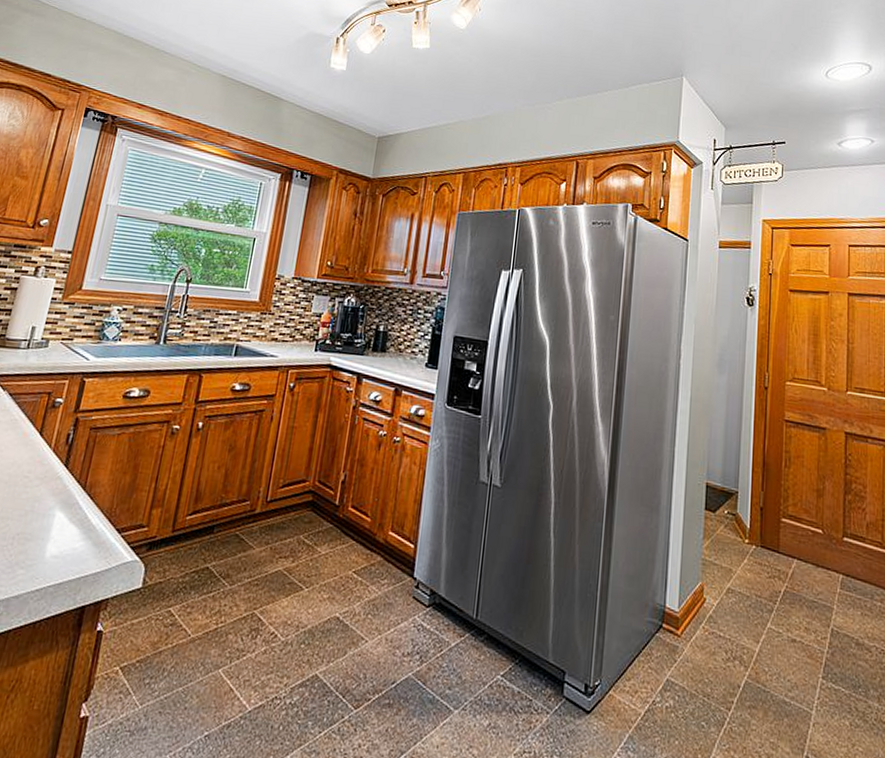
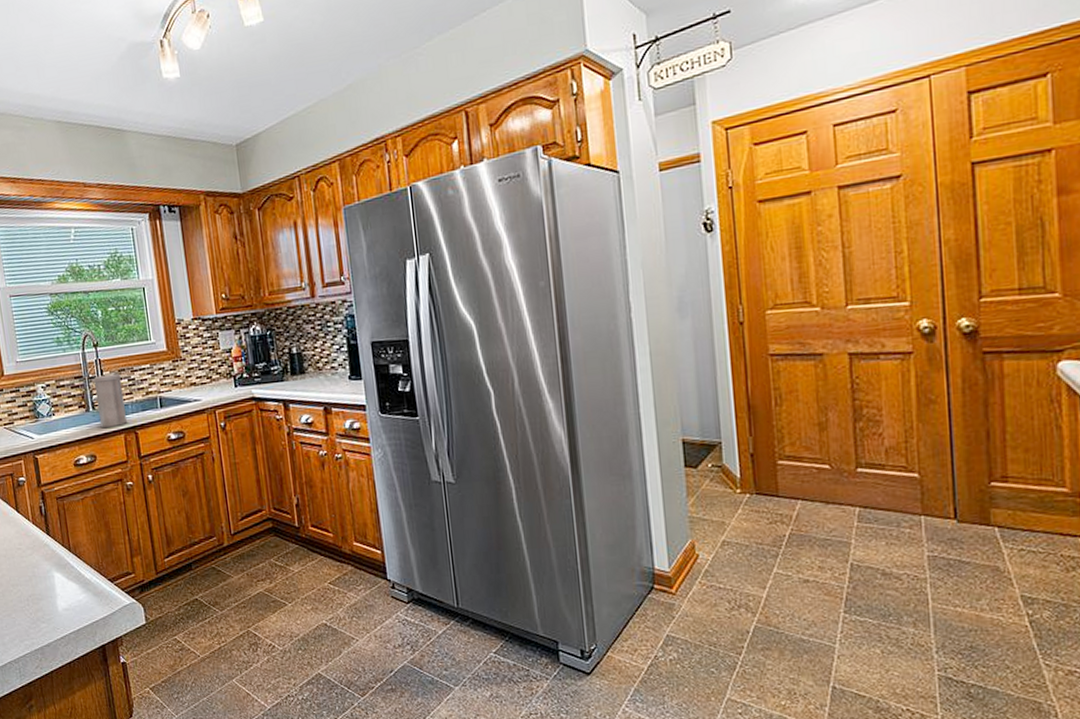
canister: none [165,311,204,366] -> present [93,373,128,429]

